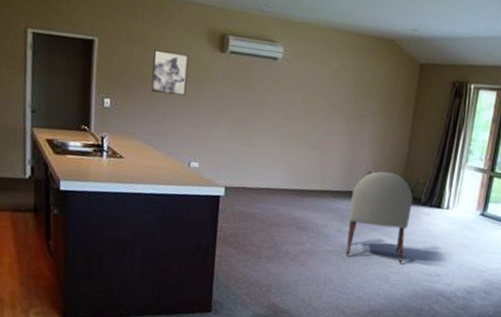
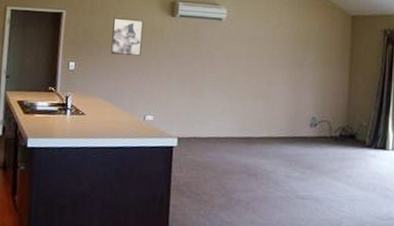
chair: present [346,171,414,263] -> none [296,116,358,207]

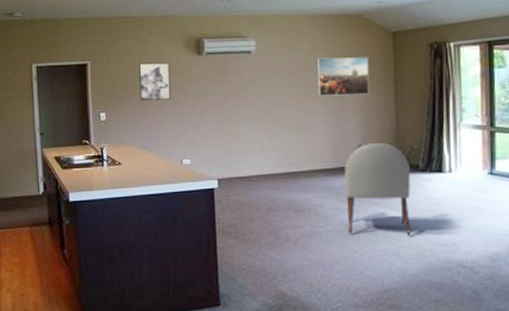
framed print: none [280,31,329,71] -> present [317,57,370,96]
chair: none [296,116,358,207] -> present [344,143,411,235]

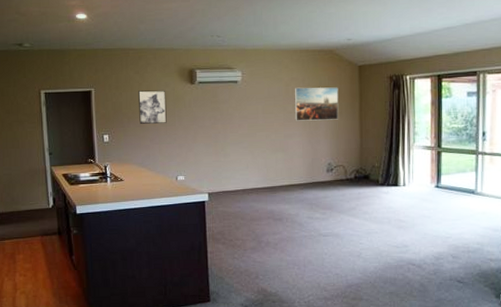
chair: present [344,143,411,235] -> none [316,161,372,239]

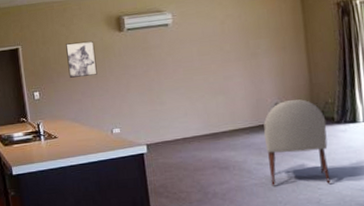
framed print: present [294,87,339,121] -> none [231,20,282,61]
chair: none [316,161,372,239] -> present [263,99,331,186]

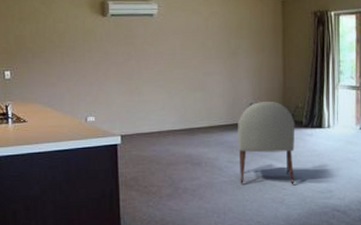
wall art: present [66,40,97,78] -> none [44,22,76,59]

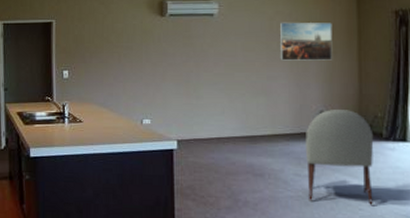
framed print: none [214,22,261,58] -> present [279,22,333,61]

